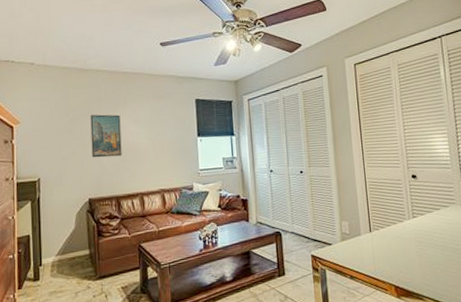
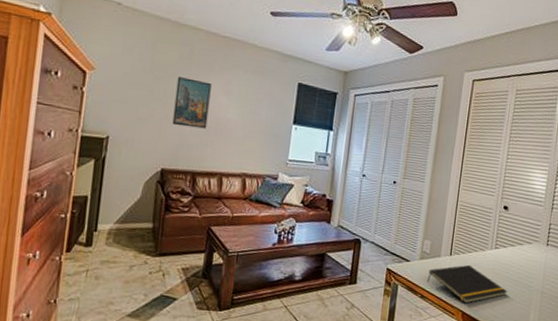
notepad: none [352,238,436,277] -> present [426,264,508,304]

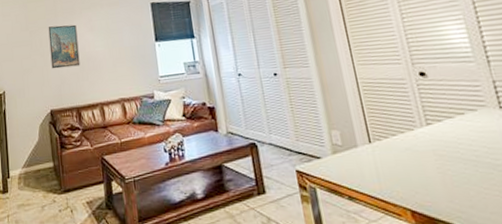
notepad: present [426,264,508,304] -> none [348,150,466,199]

